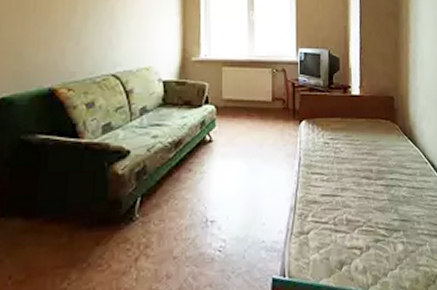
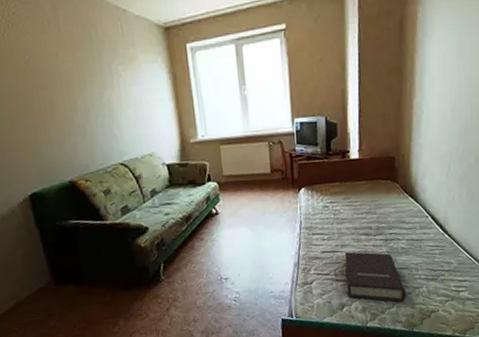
book: none [344,197,410,263] -> present [344,251,407,303]

